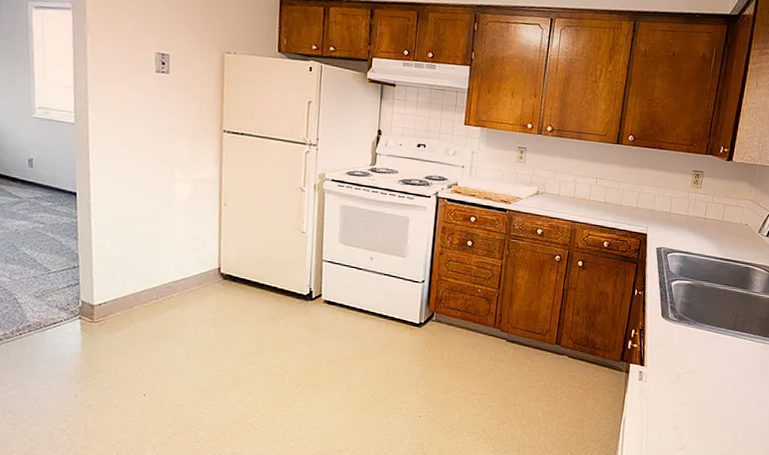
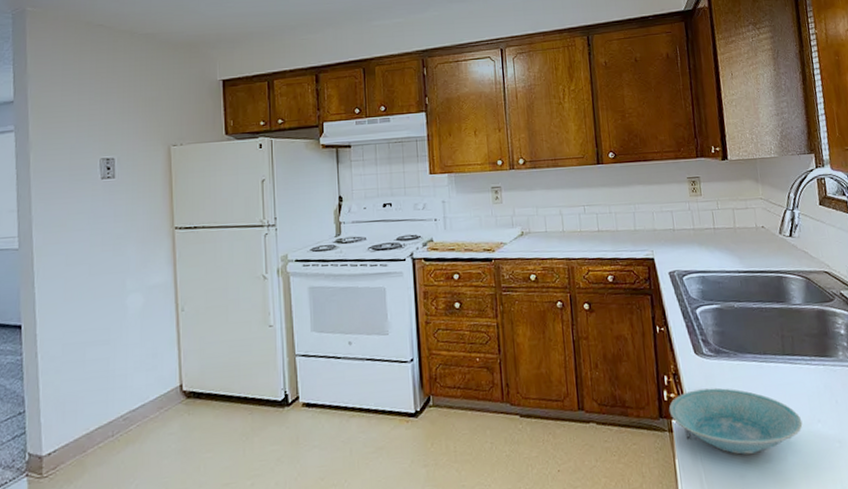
bowl: none [629,344,734,399] -> present [668,388,803,455]

